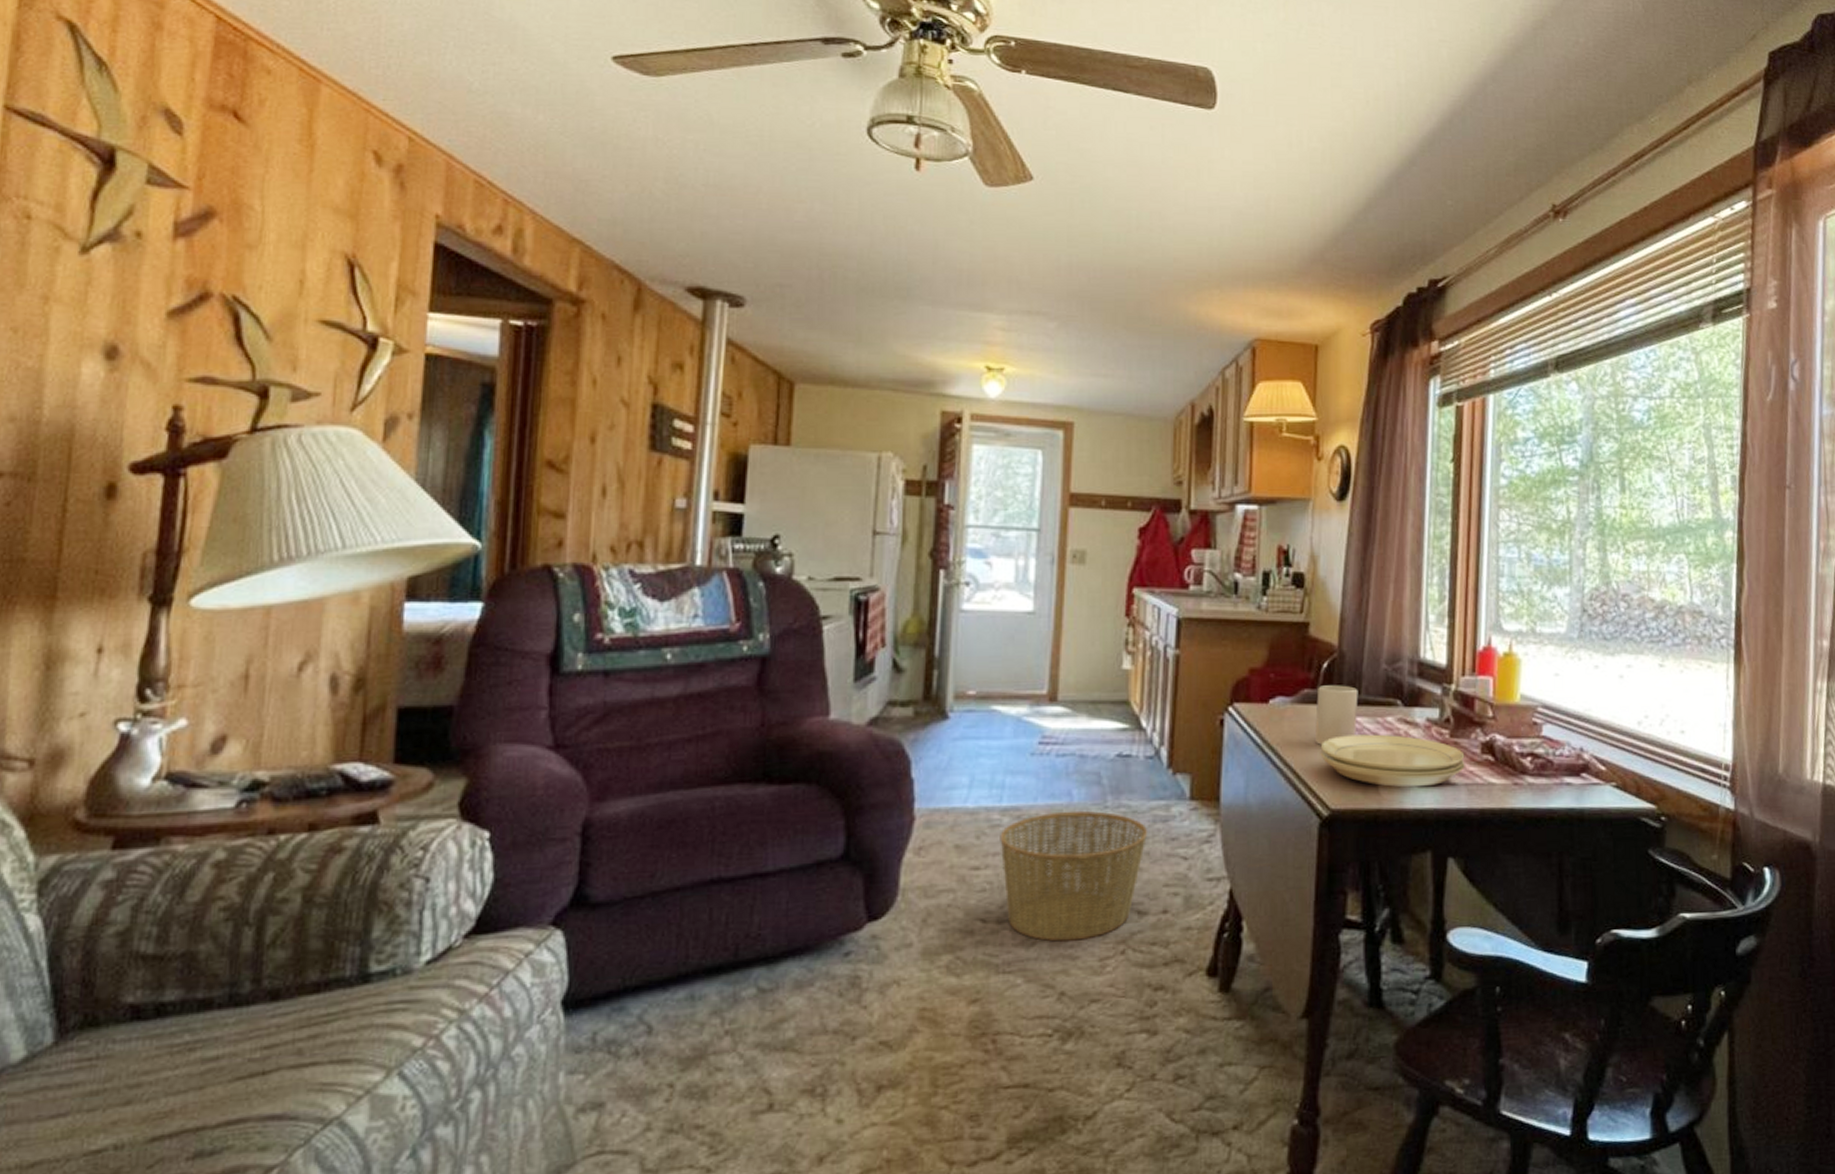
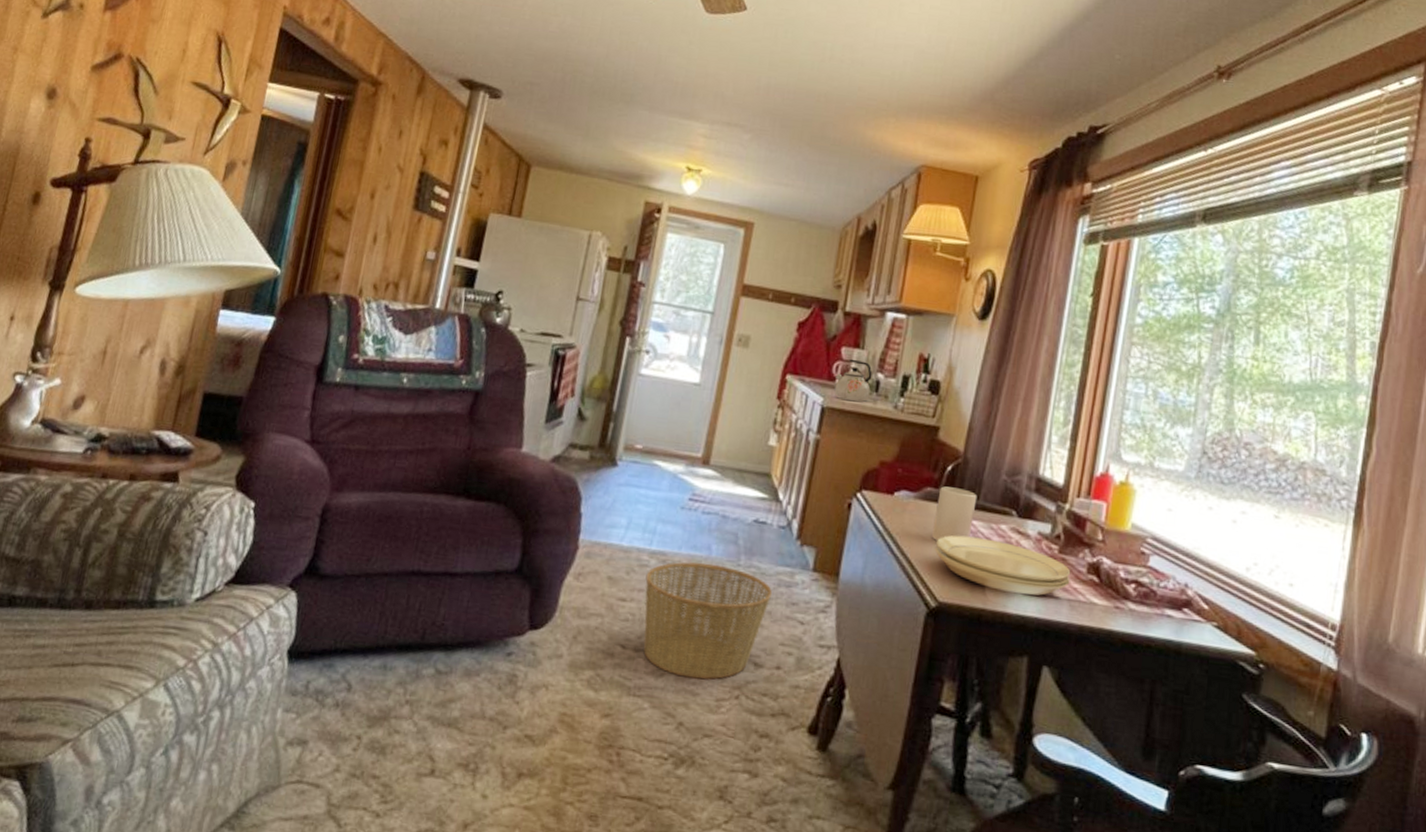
kettle: none [1189,561,1229,608] -> present [834,358,873,403]

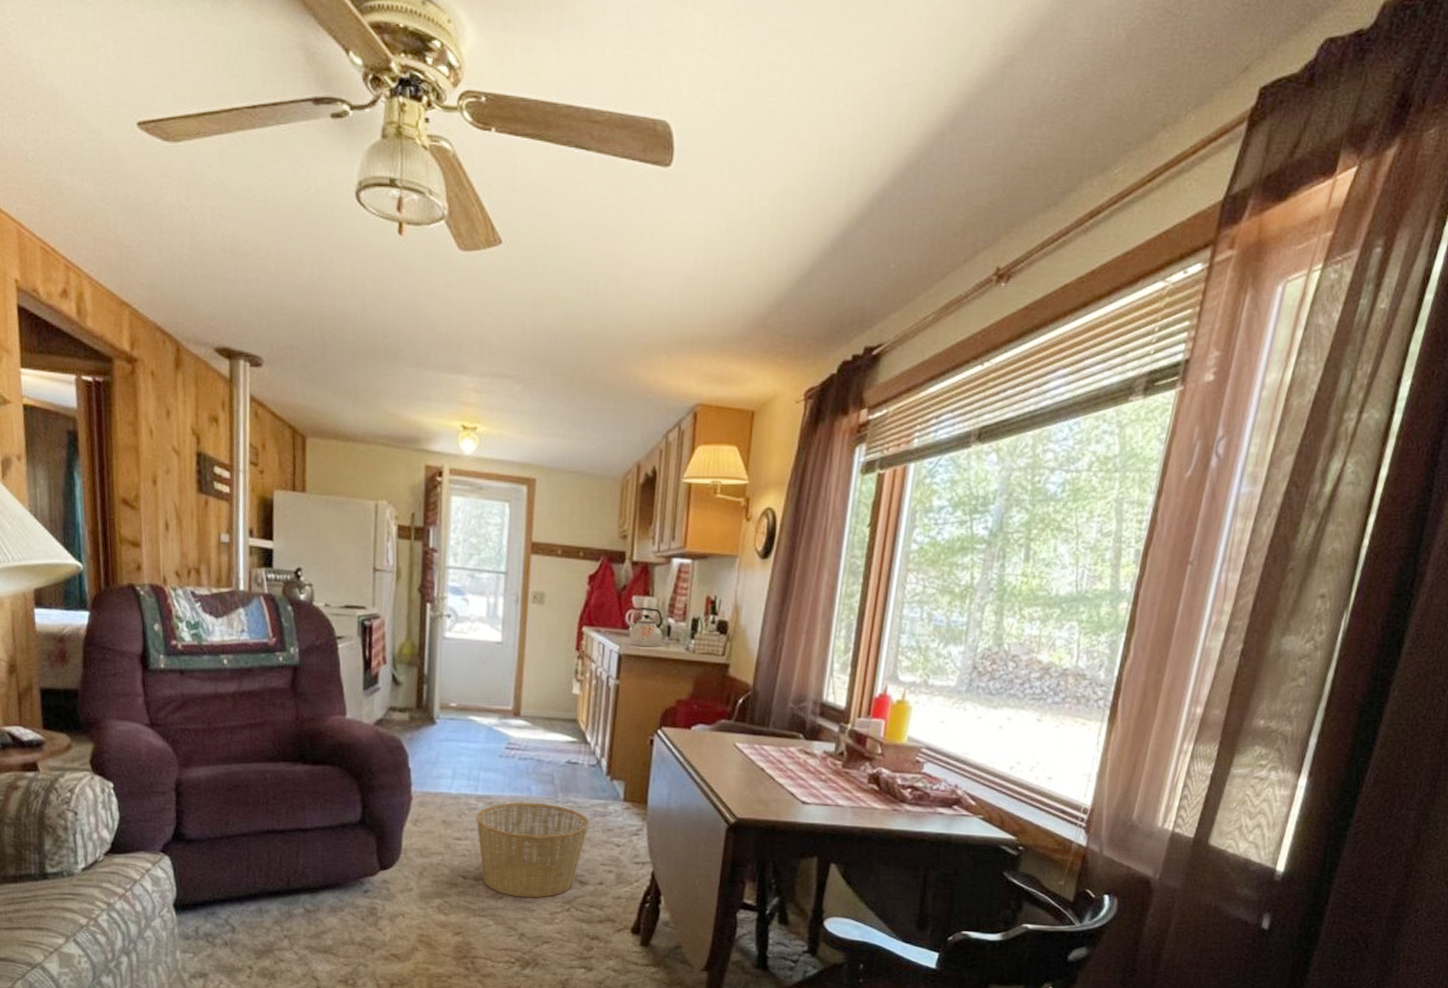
mug: present [931,486,977,541] -> none [727,718,767,766]
plate: present [935,535,1071,596] -> none [731,759,854,806]

